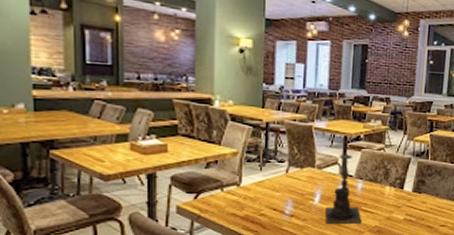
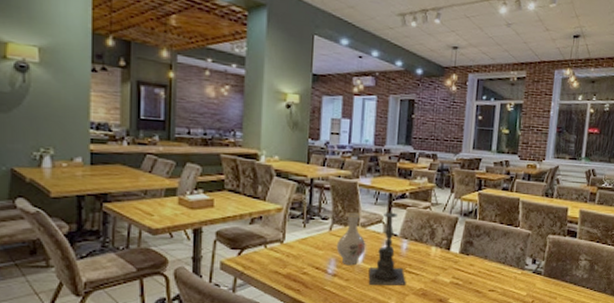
vase: none [293,154,322,206] -> present [336,211,366,266]

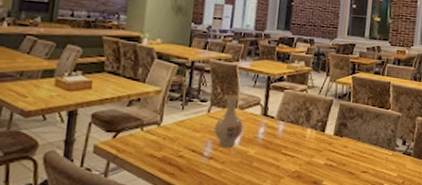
candle holder: present [368,210,406,285] -> none [244,93,282,168]

